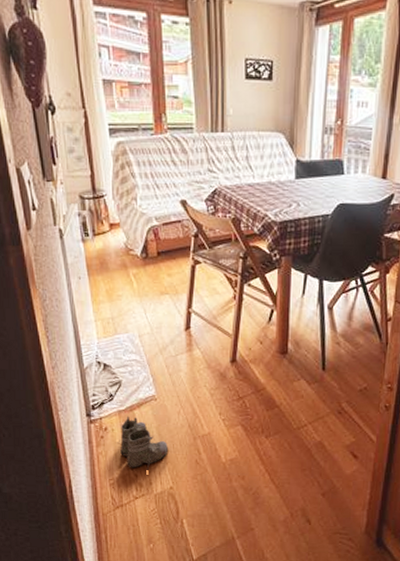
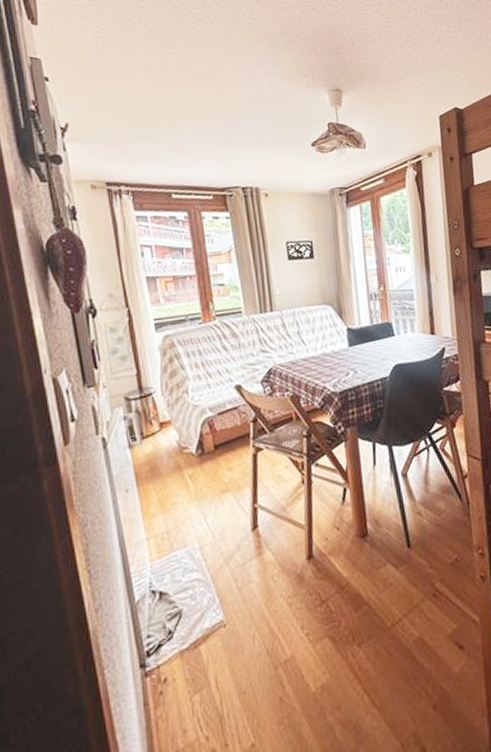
boots: present [119,416,169,470] -> none [182,655,246,730]

